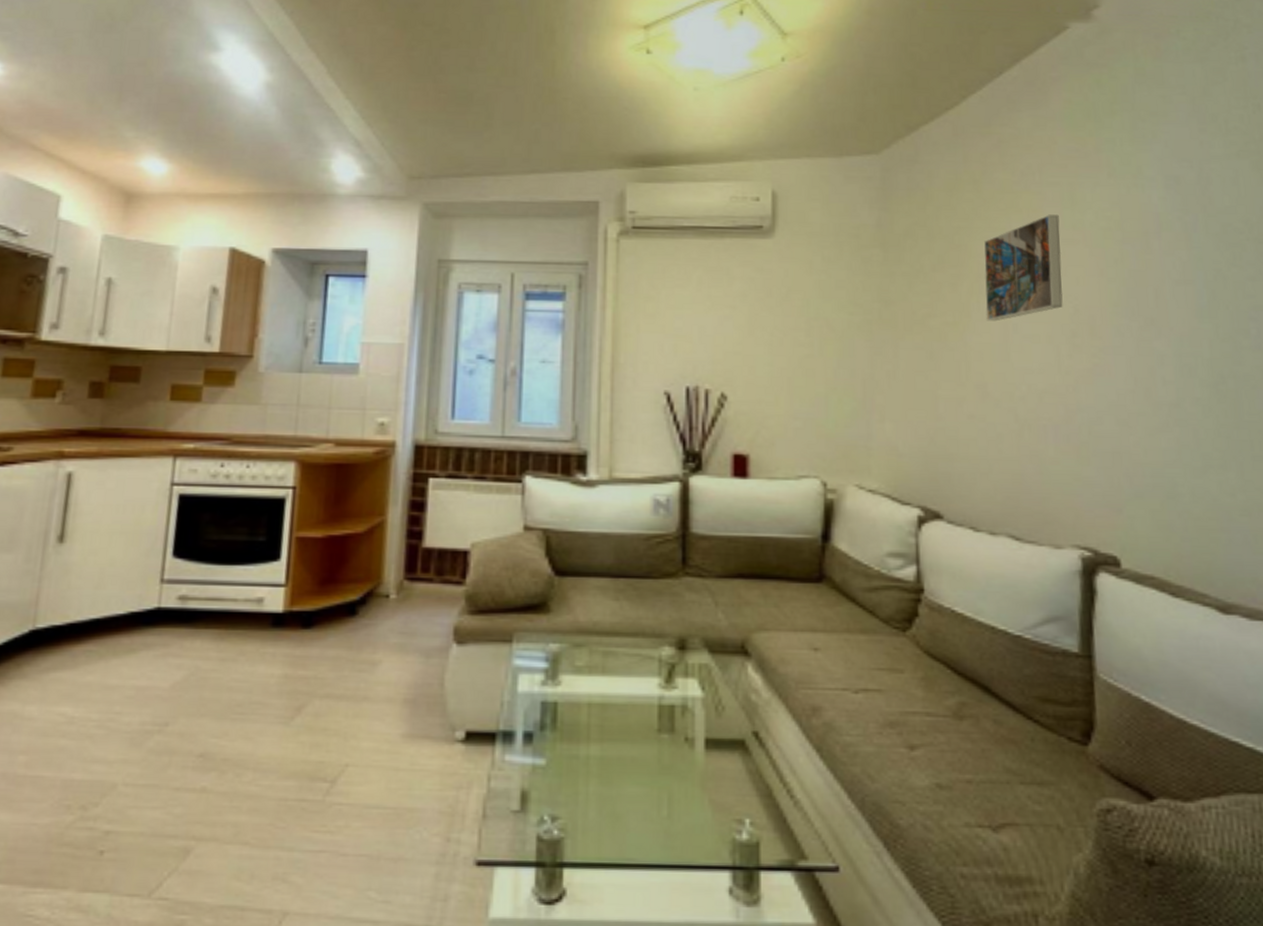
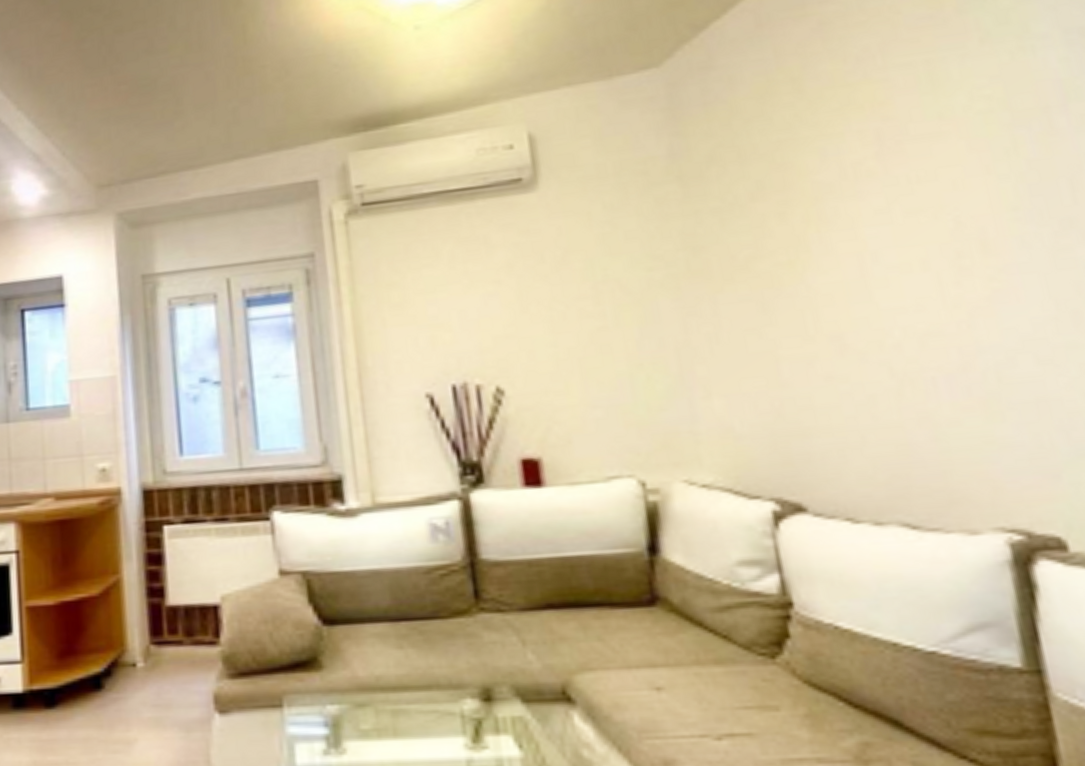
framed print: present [984,214,1063,322] -> none [816,103,939,254]

